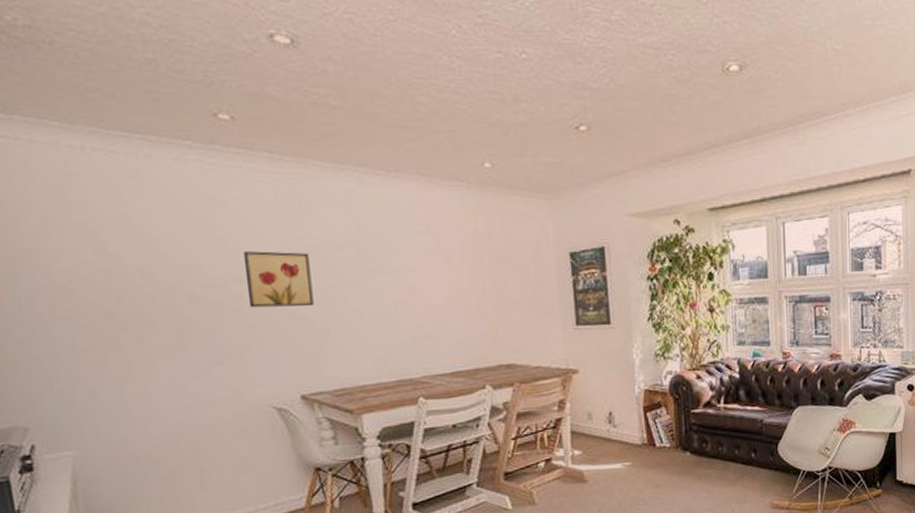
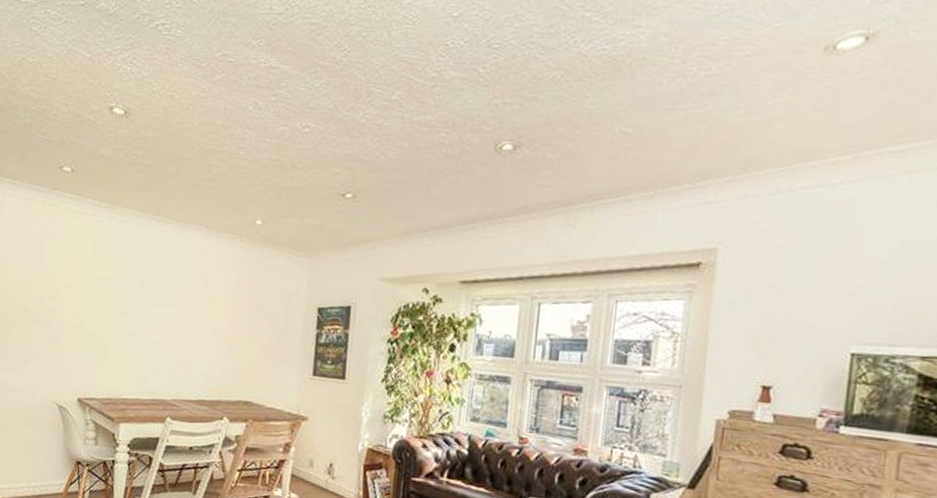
wall art: present [244,251,314,308] -> none [55,276,105,325]

